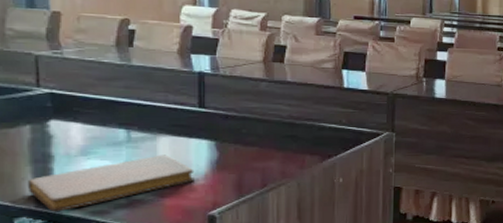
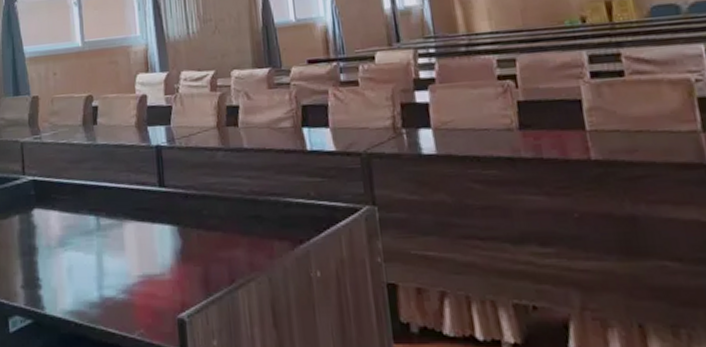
notebook: present [27,155,195,212] -> none [17,244,161,311]

